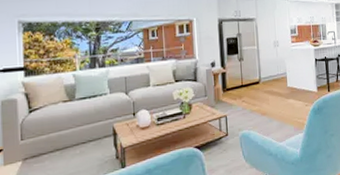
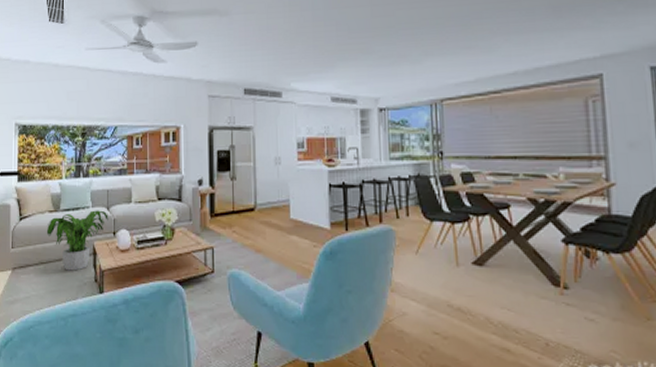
potted plant: none [61,95,128,153] -> present [46,210,108,271]

